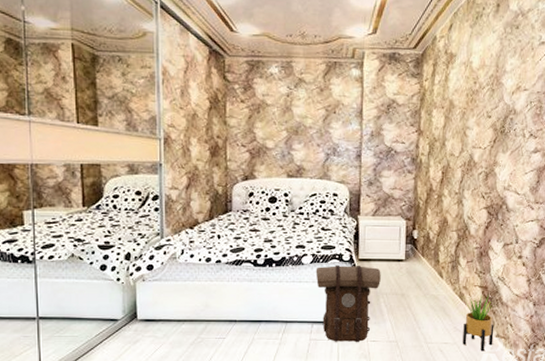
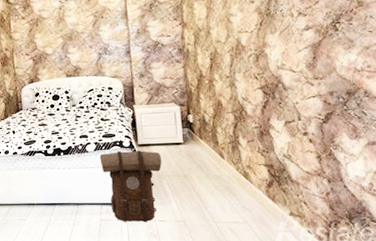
potted plant: present [462,295,494,351] -> none [249,173,288,230]

